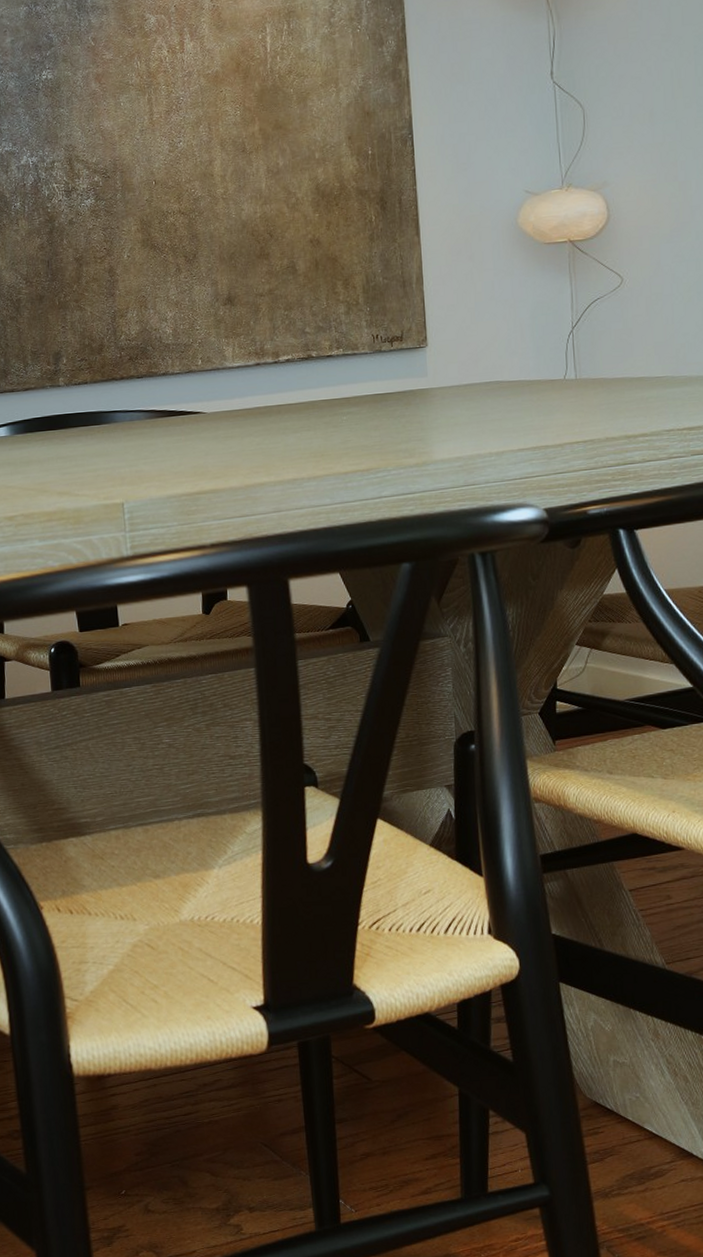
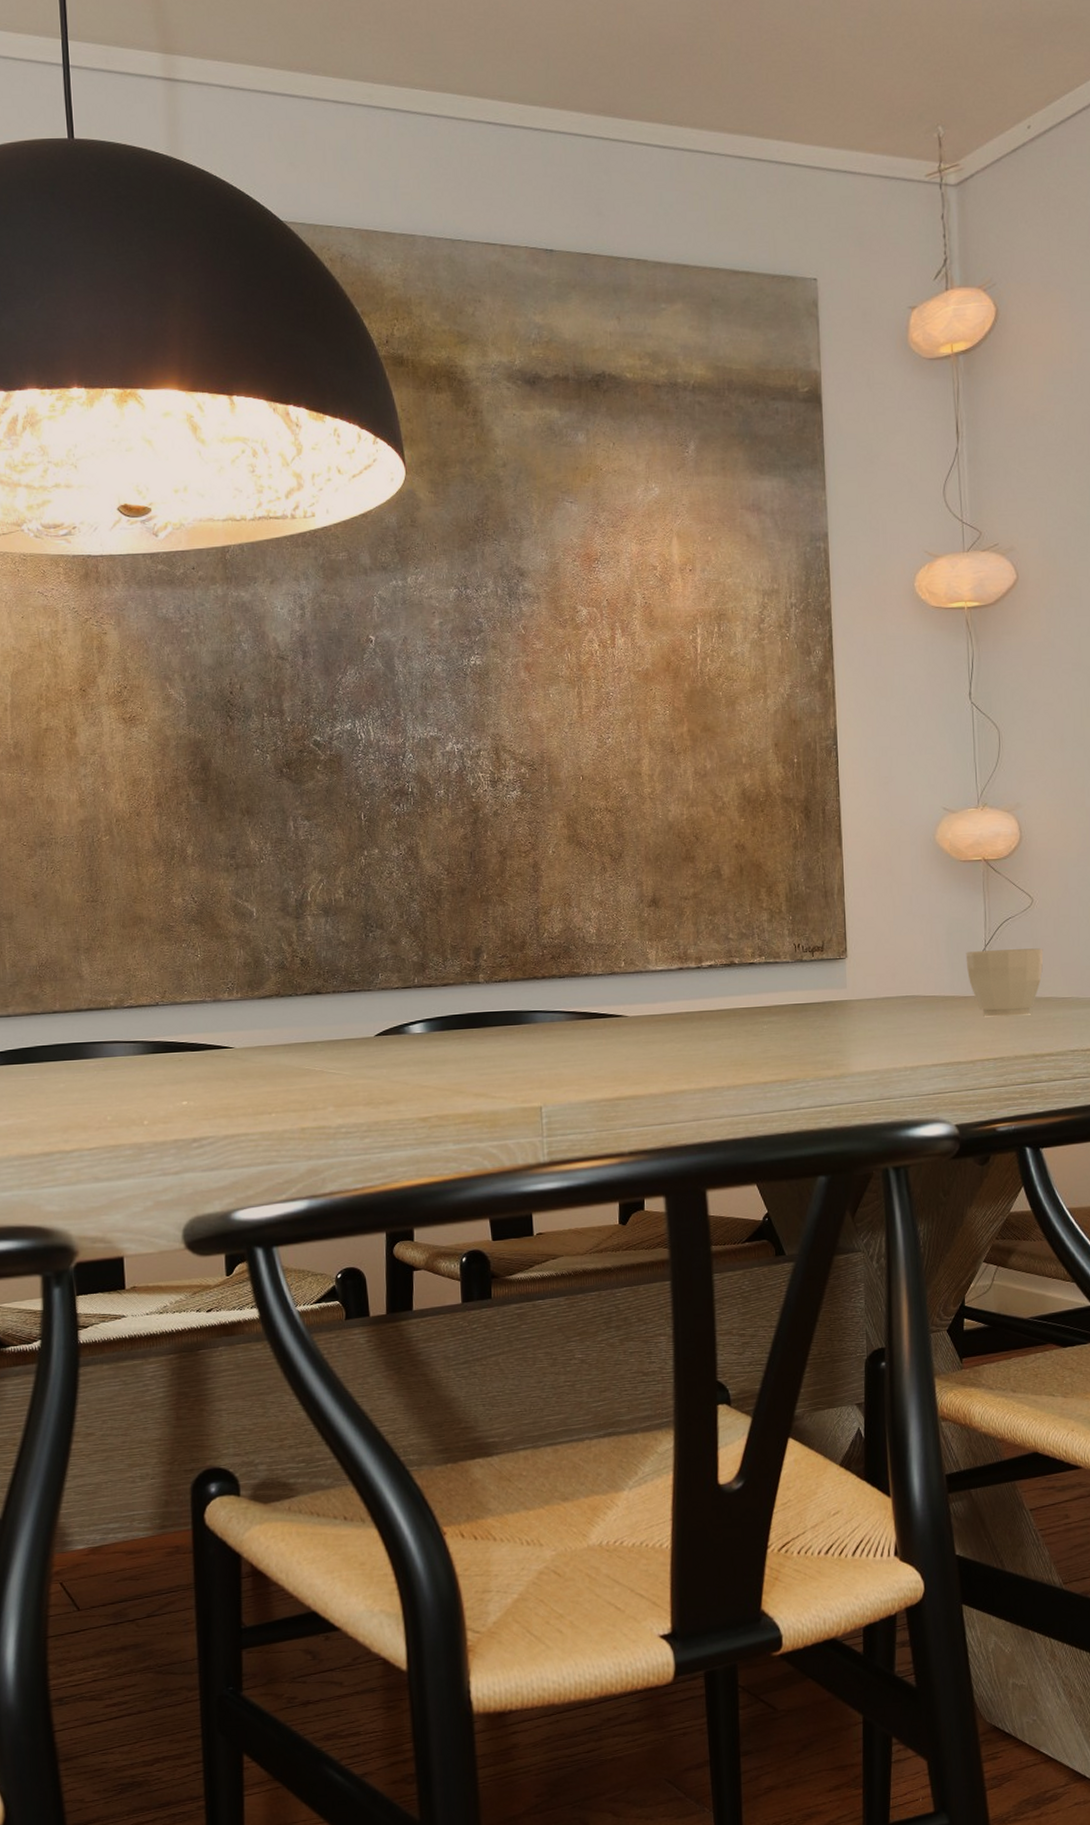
cup: none [551,327,635,400] -> present [965,948,1044,1017]

